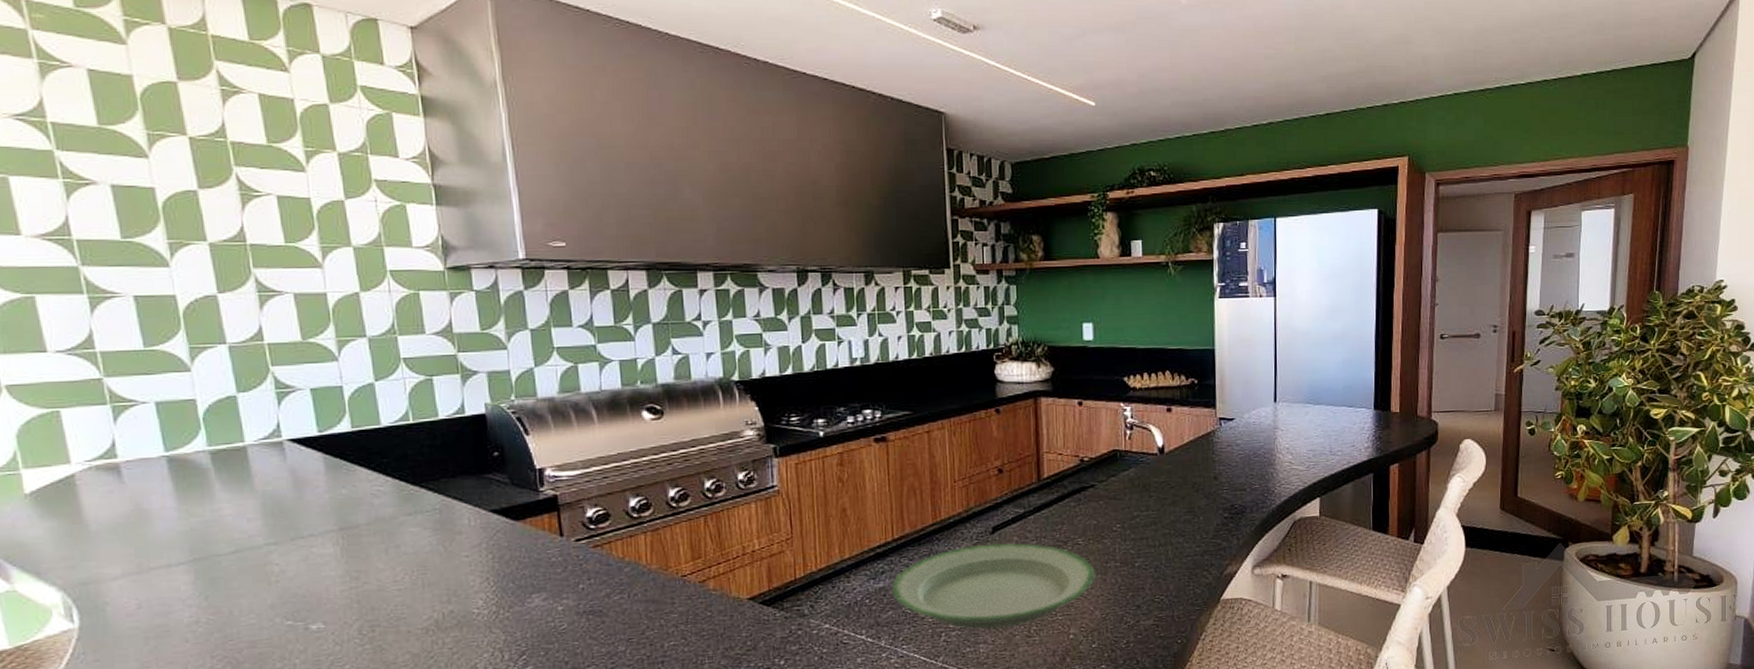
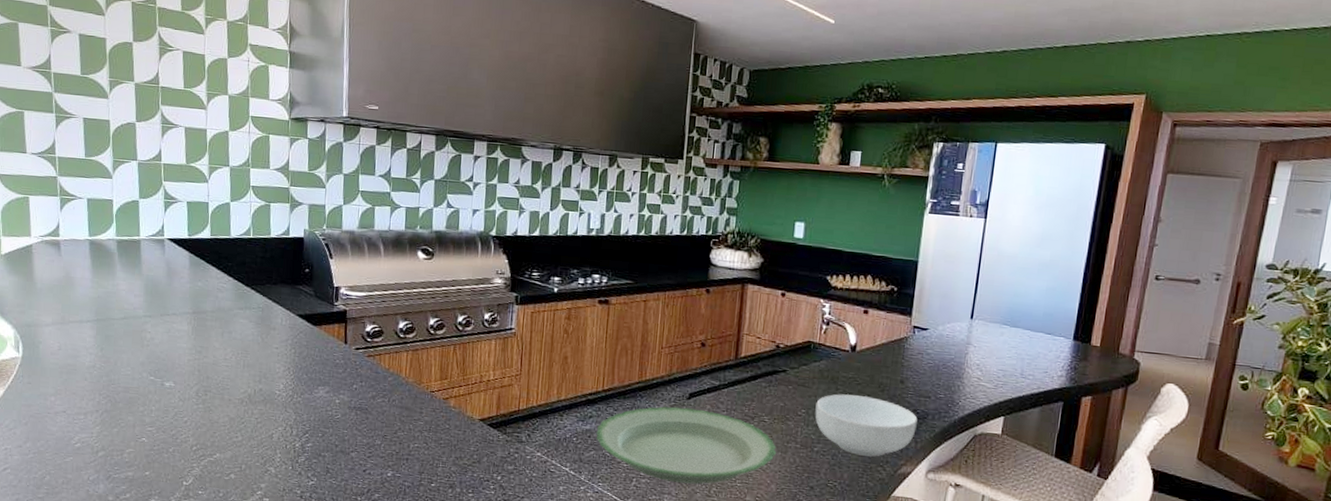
cereal bowl: none [1130,499,1236,563] -> present [815,394,918,457]

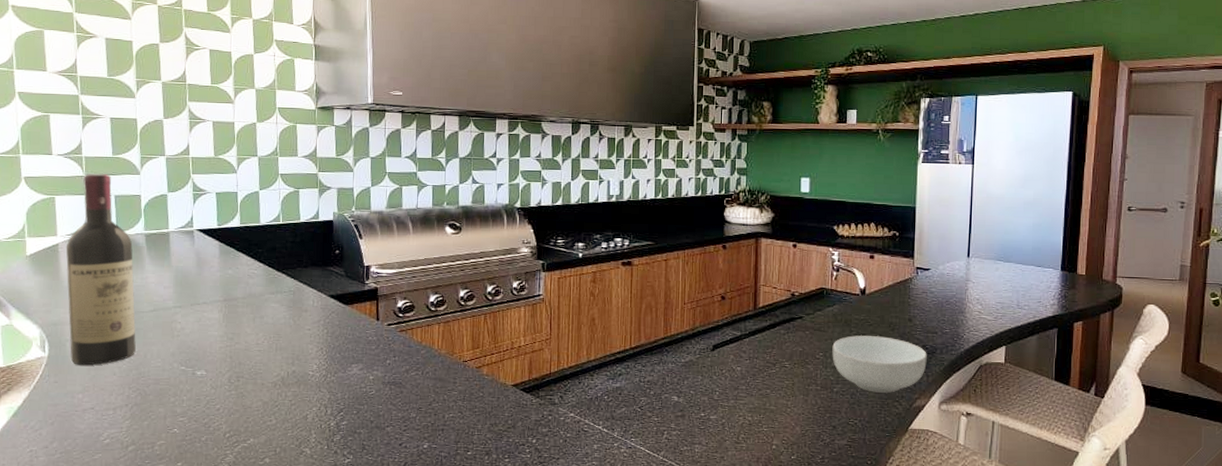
wine bottle: none [39,174,107,369] -> present [66,174,136,366]
plate: present [596,406,777,485] -> none [626,359,799,432]

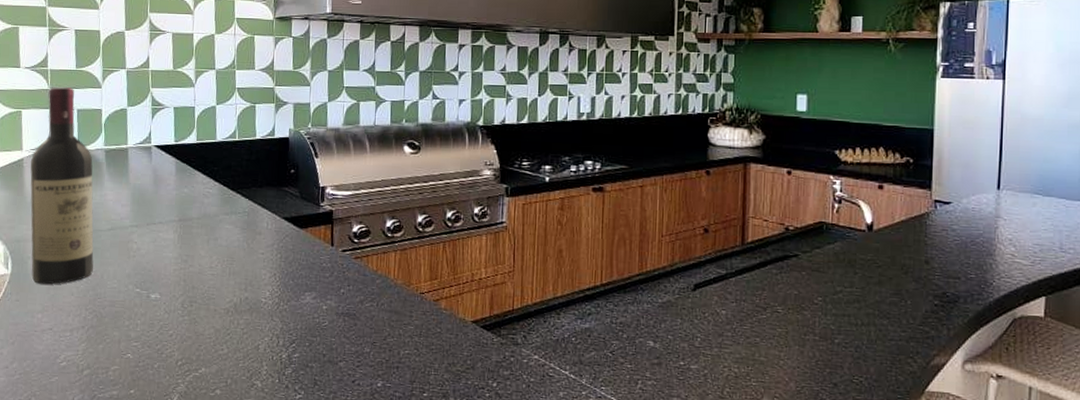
cereal bowl: present [832,335,927,393] -> none [833,278,948,347]

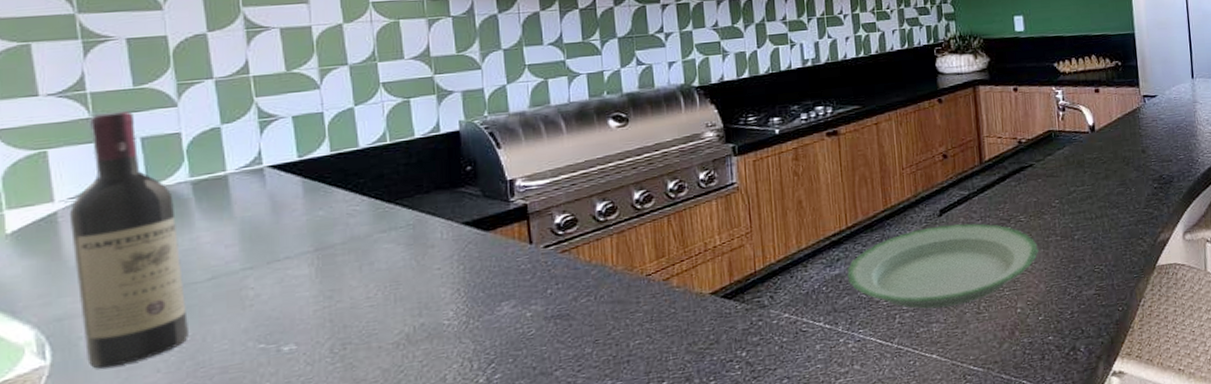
plate: none [596,299,794,385] -> present [847,223,1039,309]

